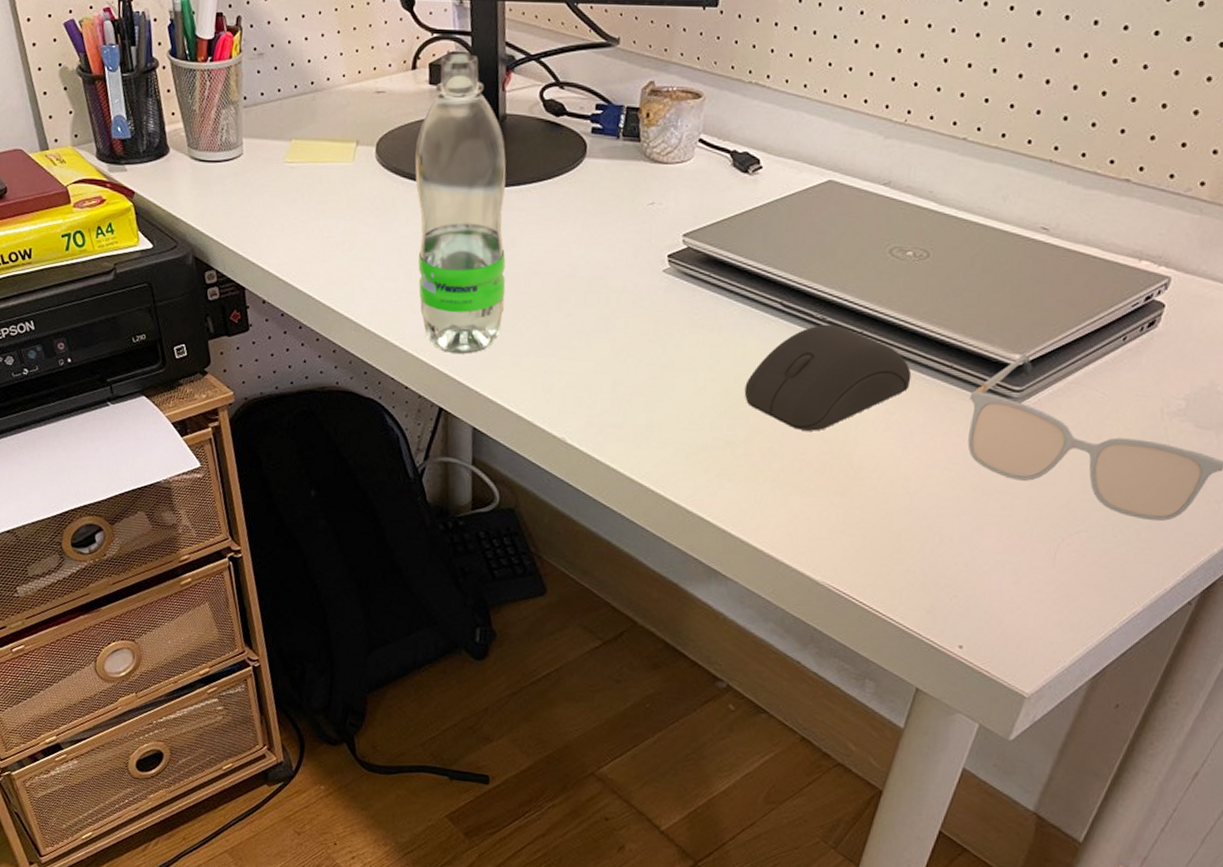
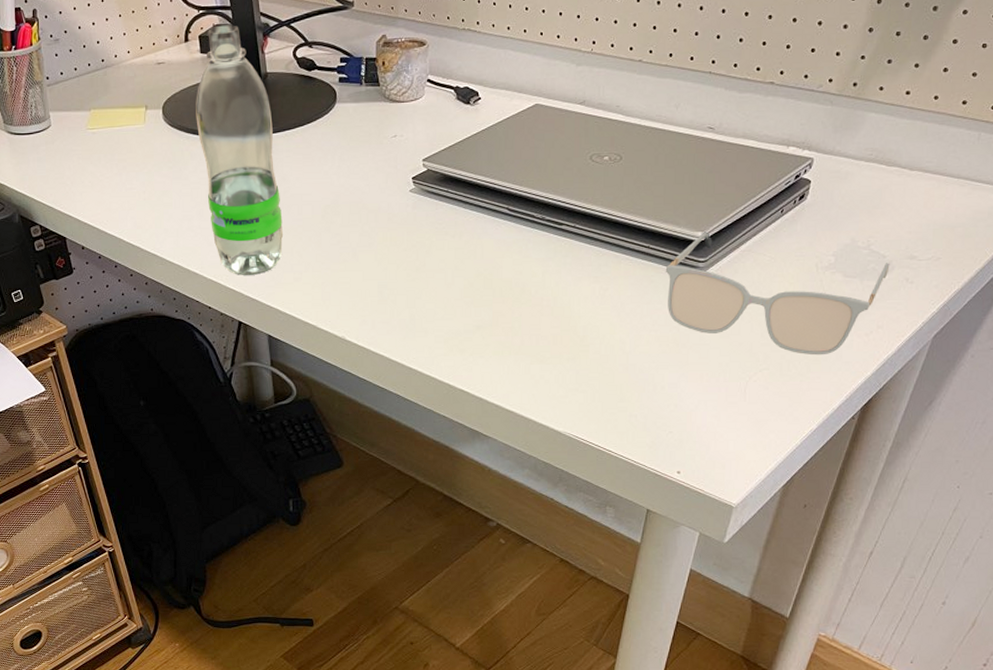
computer mouse: present [744,324,912,431] -> none [486,222,618,310]

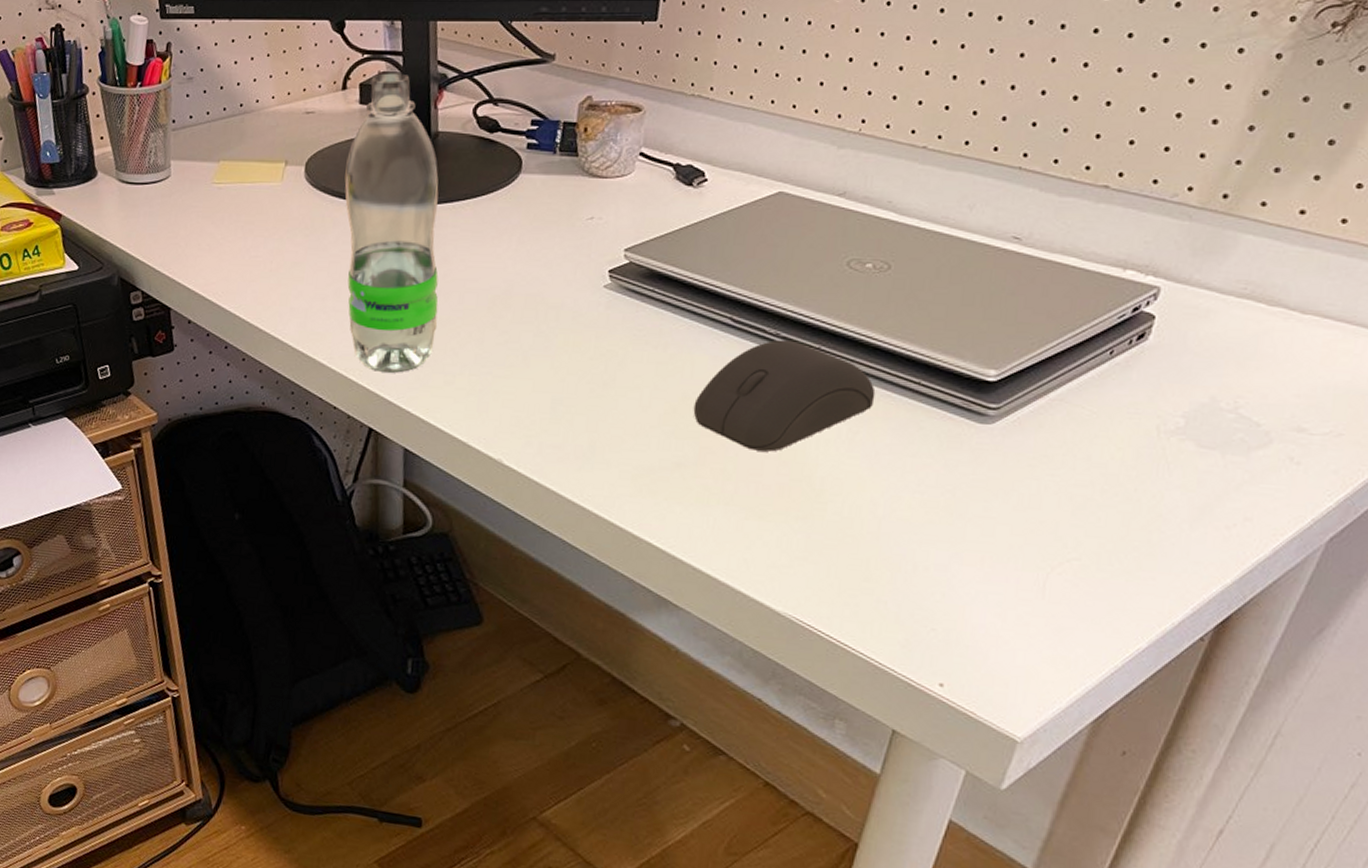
computer mouse: none [486,222,618,310] -> present [693,339,876,452]
eyeglasses: present [665,232,890,356] -> none [940,370,1267,549]

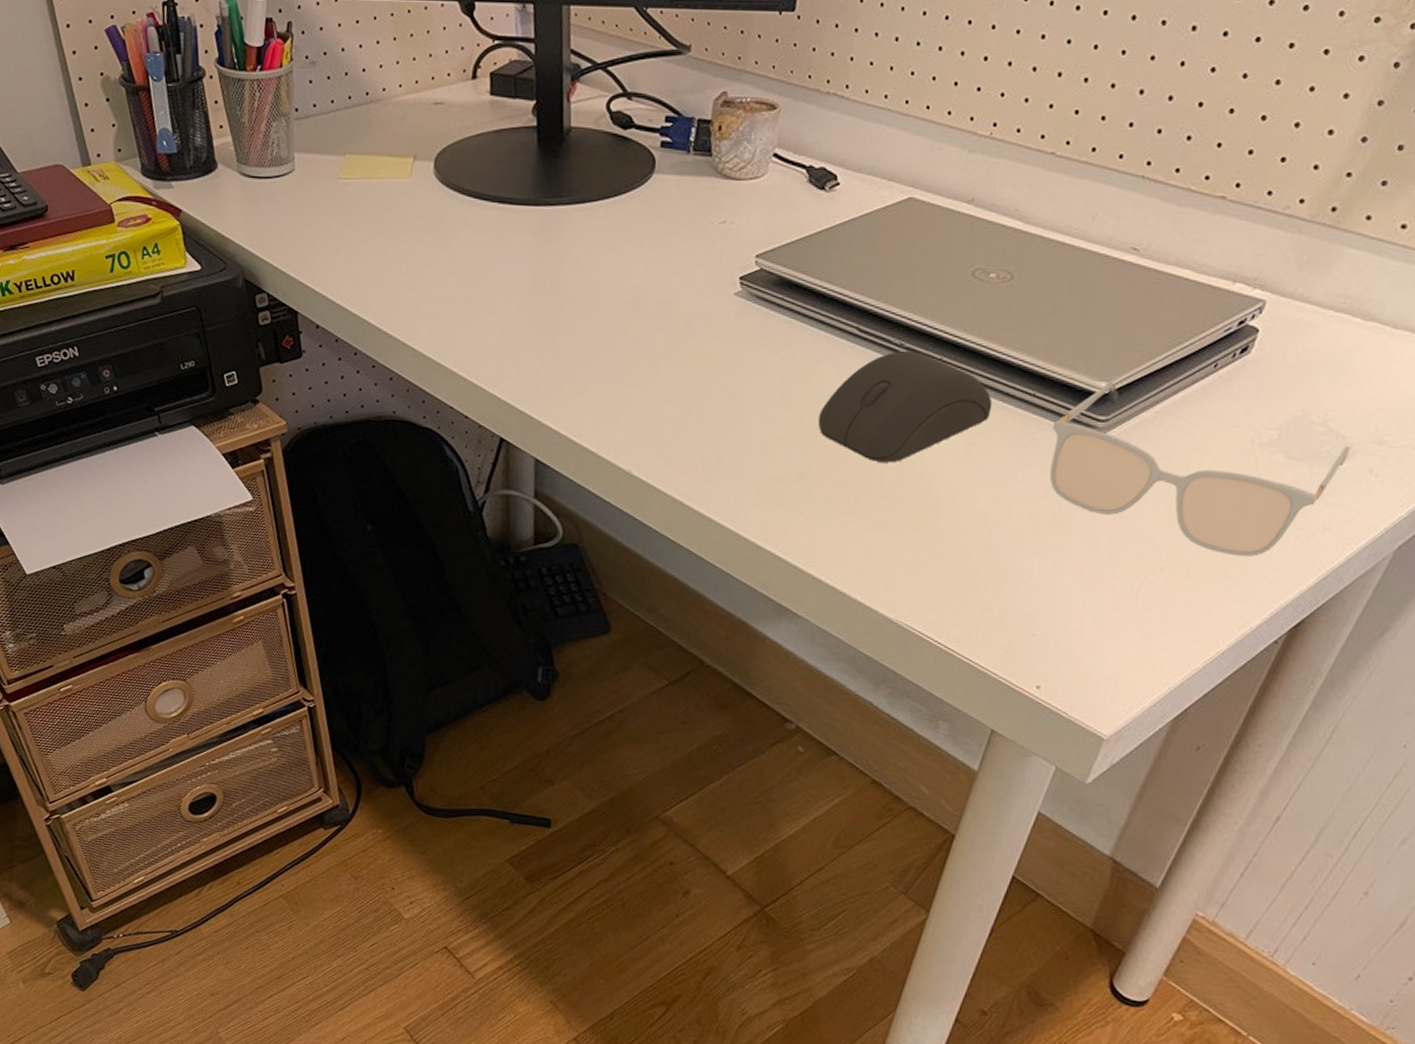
bottle: present [344,73,439,373] -> none [475,62,571,382]
eyeglasses: none [940,370,1267,549] -> present [1049,382,1351,557]

